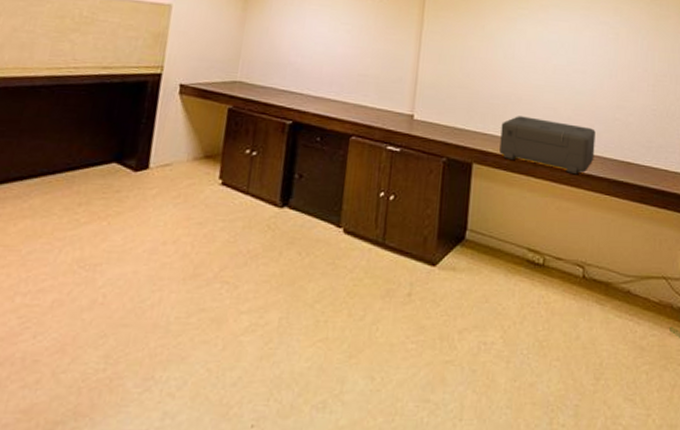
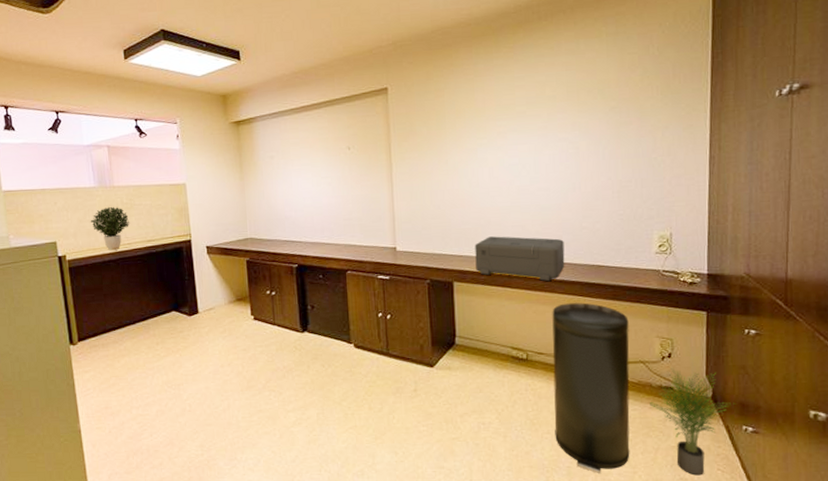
potted plant: none [28,17,85,73] -> present [90,206,130,250]
pedal bin: none [565,201,654,415] -> present [552,303,630,473]

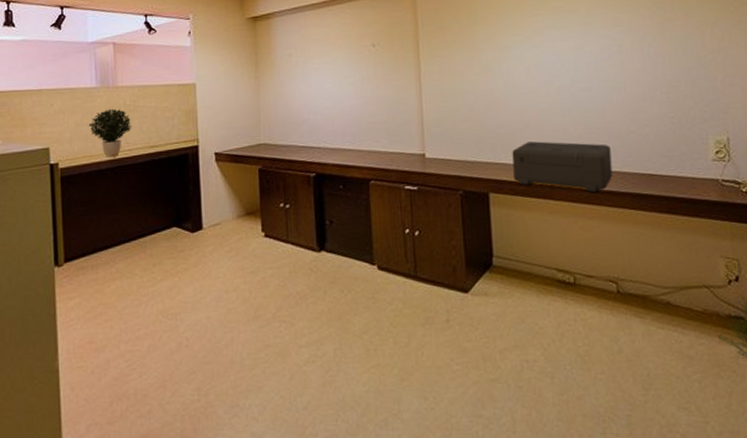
pedal bin: present [552,303,630,473] -> none [601,217,700,423]

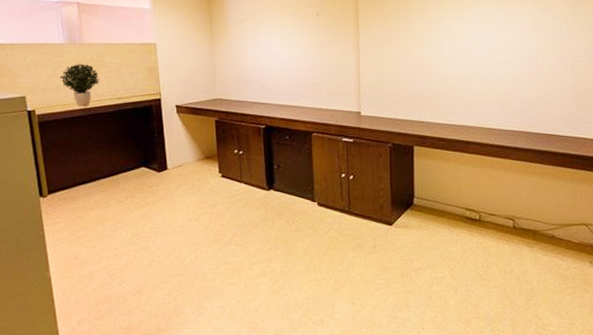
storage case: present [512,141,613,193] -> none [435,104,519,149]

